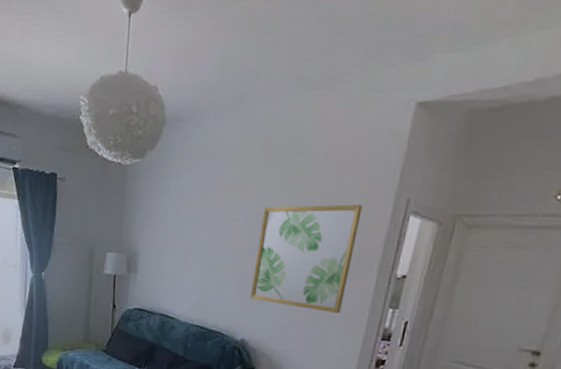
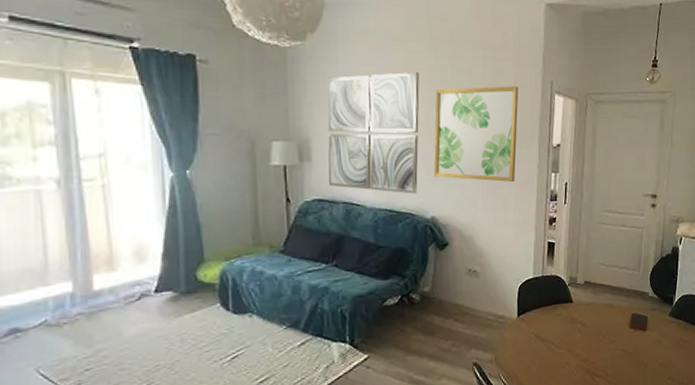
wall art: none [148,187,249,314] -> present [327,71,420,194]

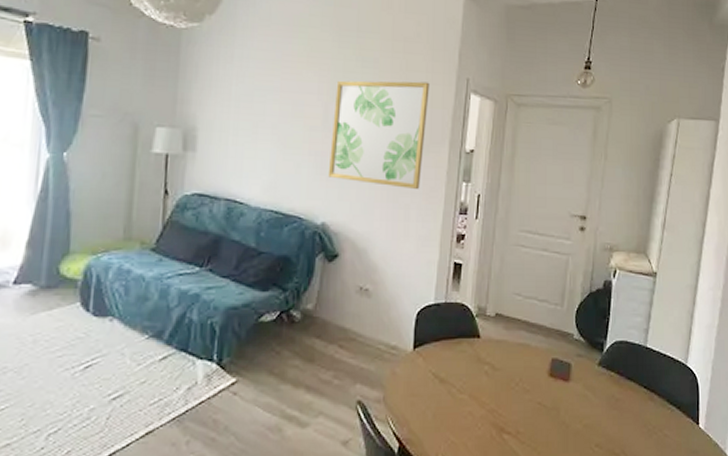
wall art: present [327,71,420,194] -> none [211,60,320,195]

